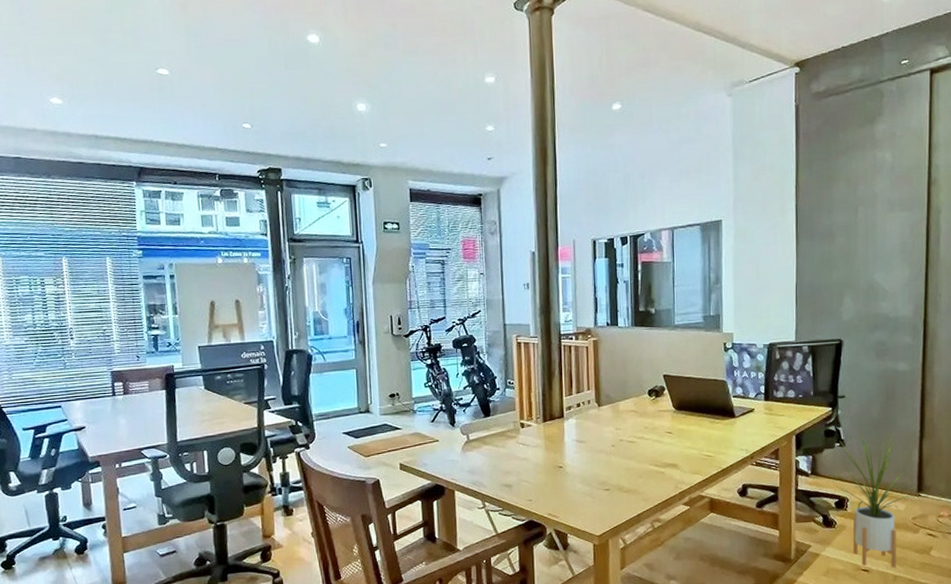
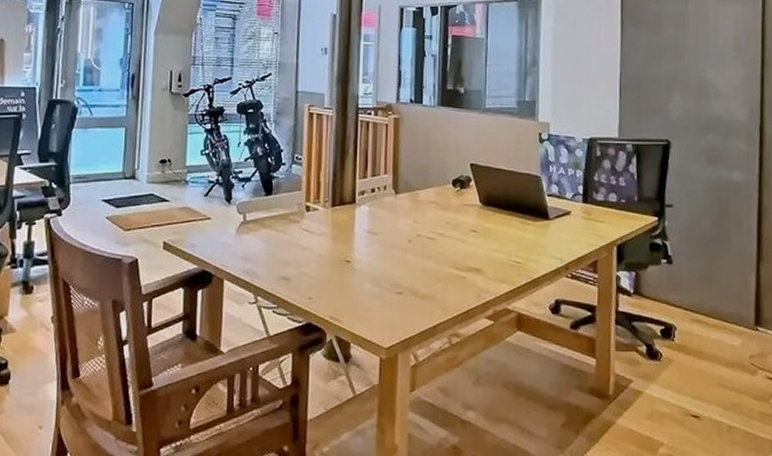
house plant: present [832,433,916,568] -> none [658,250,754,416]

